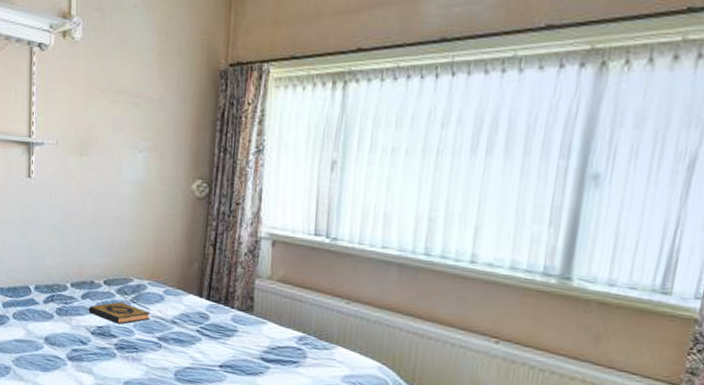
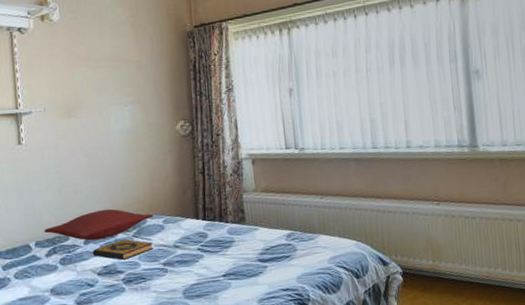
pillow: none [45,264,154,298] -> present [44,209,153,241]

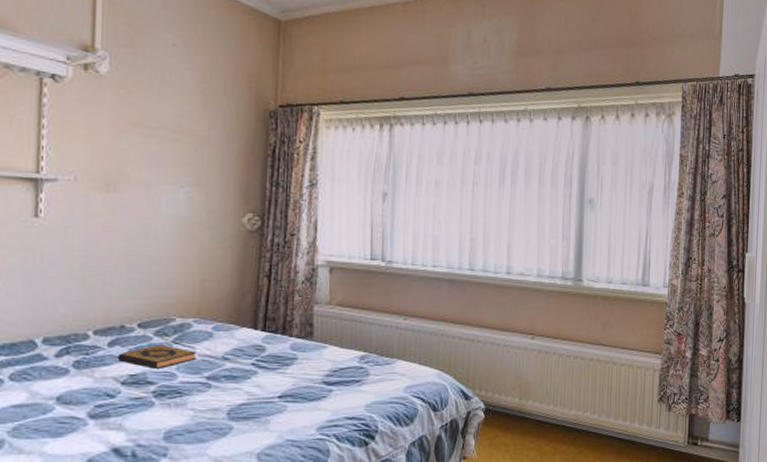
pillow: present [44,209,153,241] -> none [57,306,201,343]

